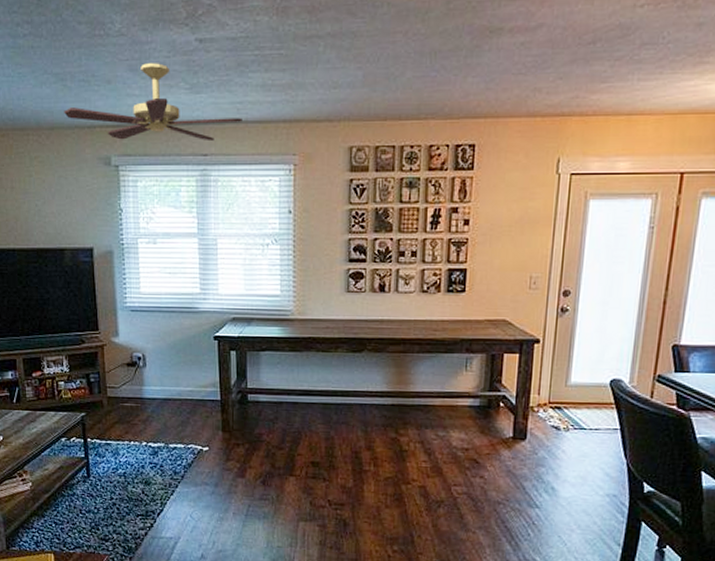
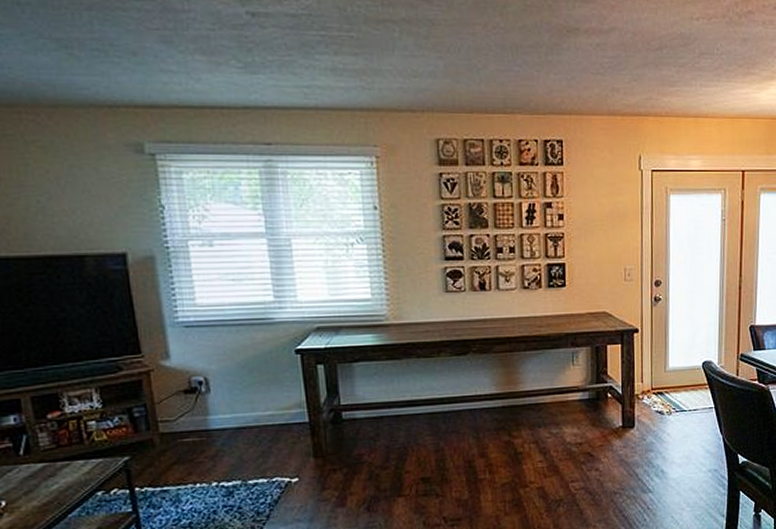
ceiling fan: present [64,63,242,142] -> none [72,35,312,129]

